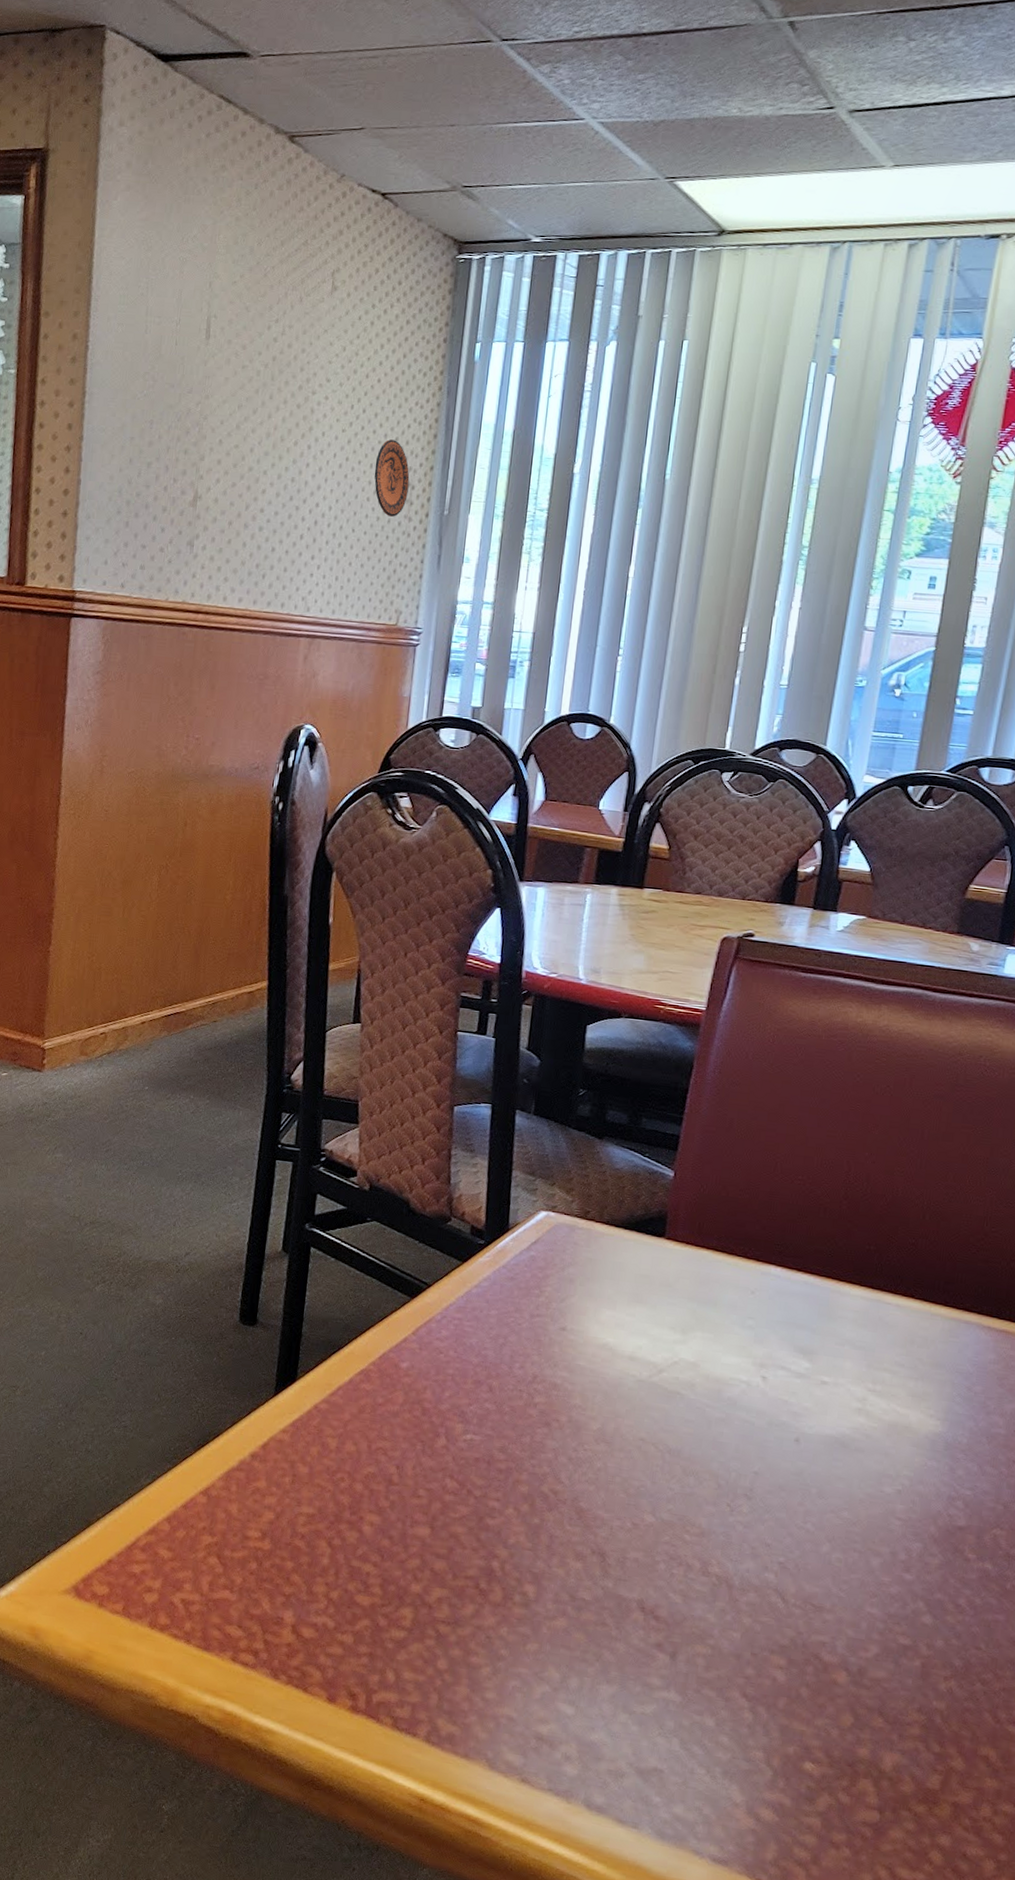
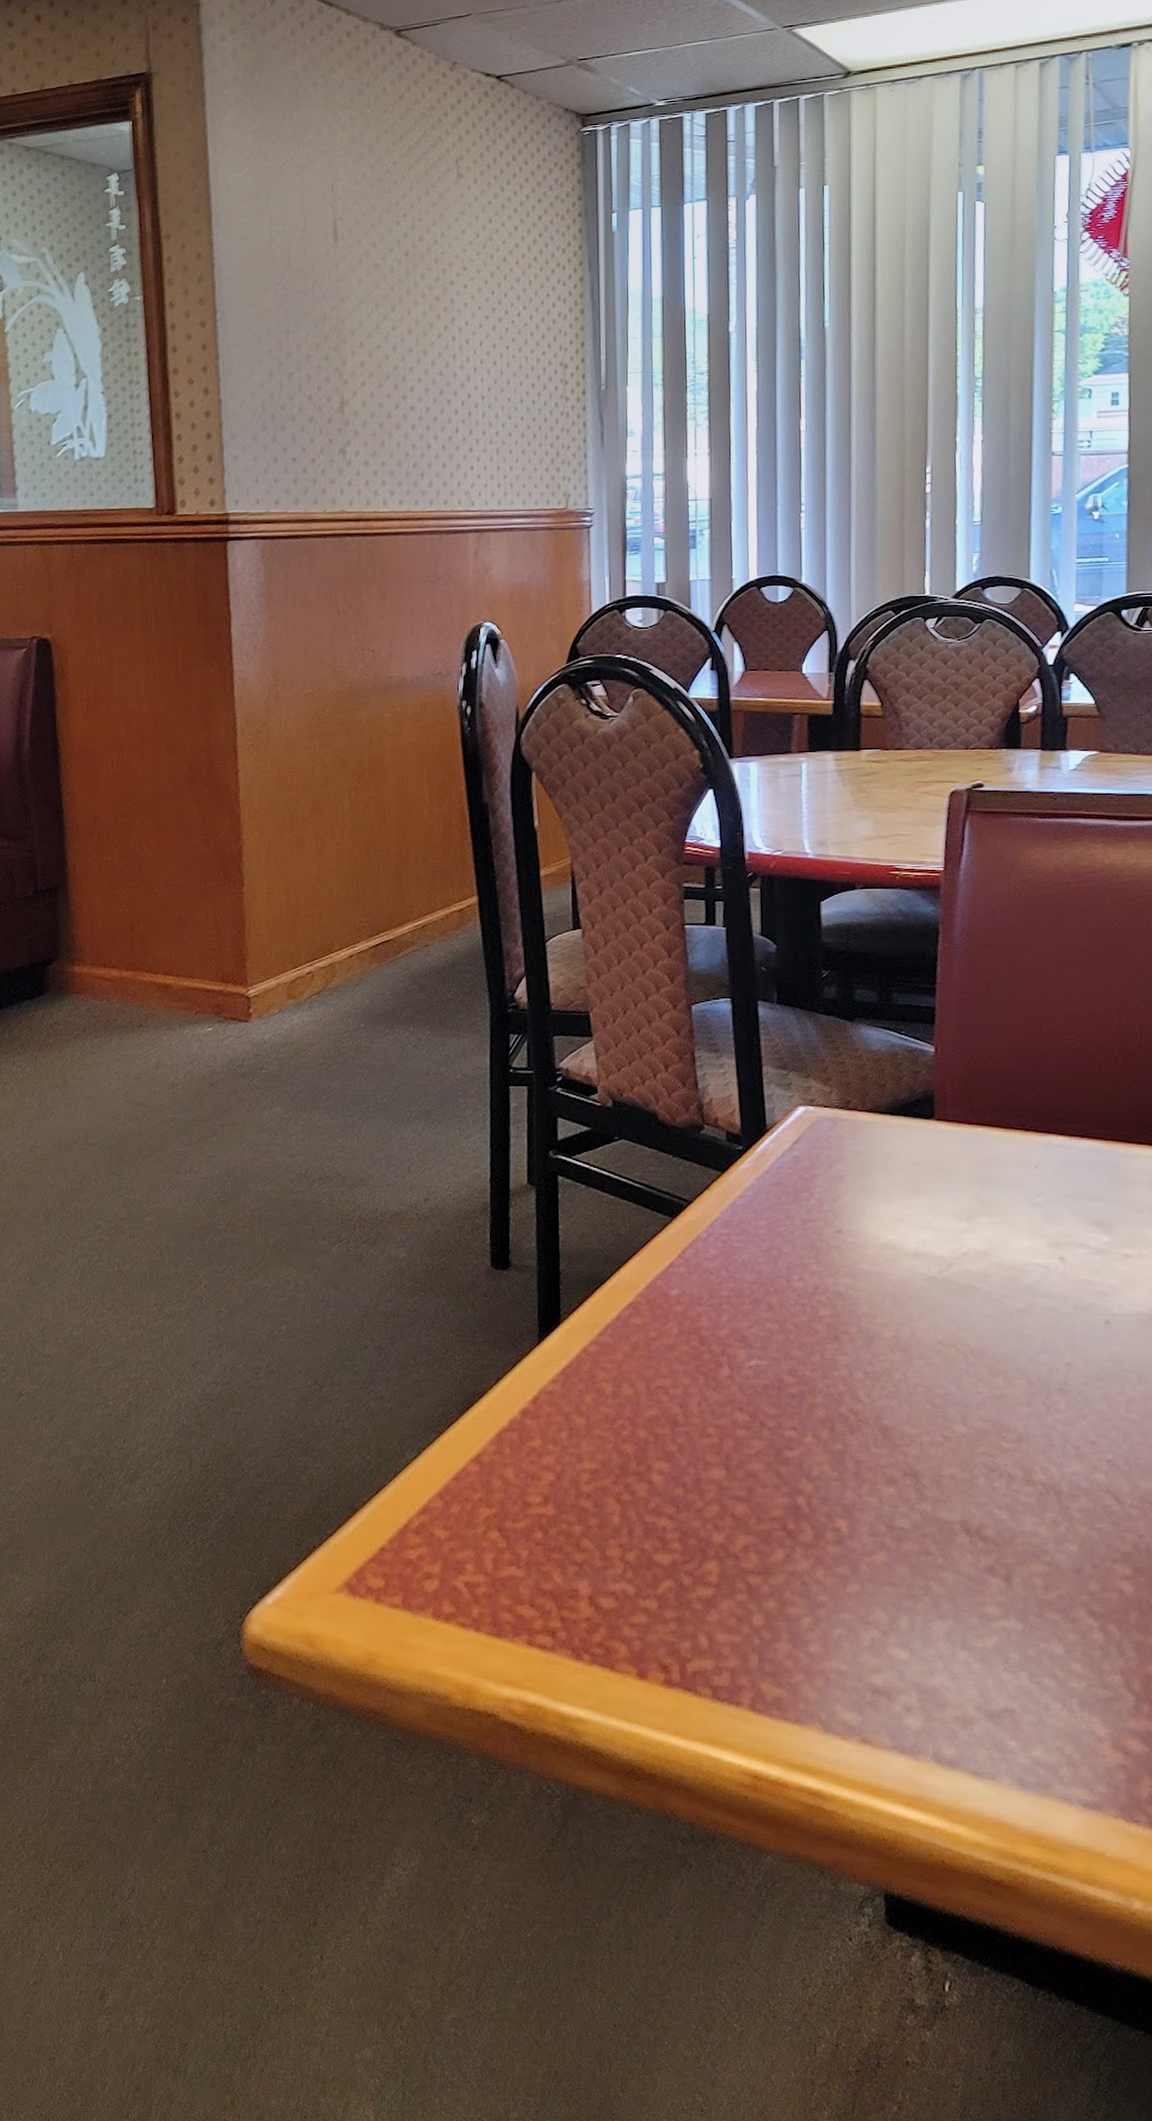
decorative plate: present [374,439,410,517] -> none [524,320,561,398]

